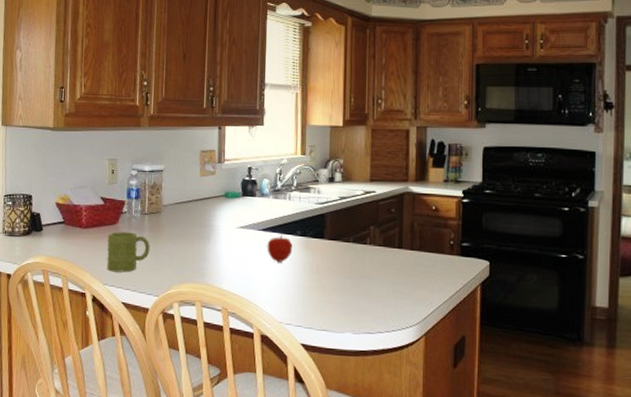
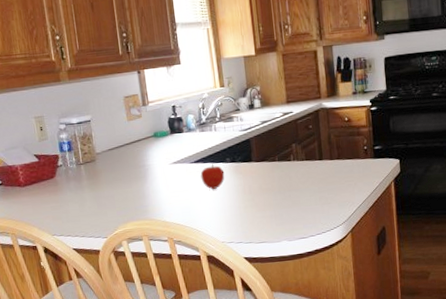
mug: present [106,232,150,273] -> none [48,183,92,223]

